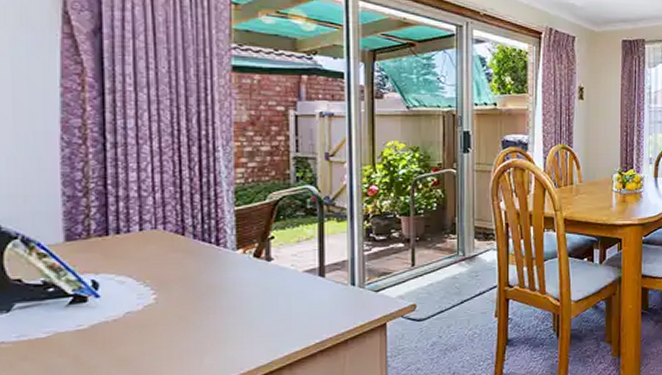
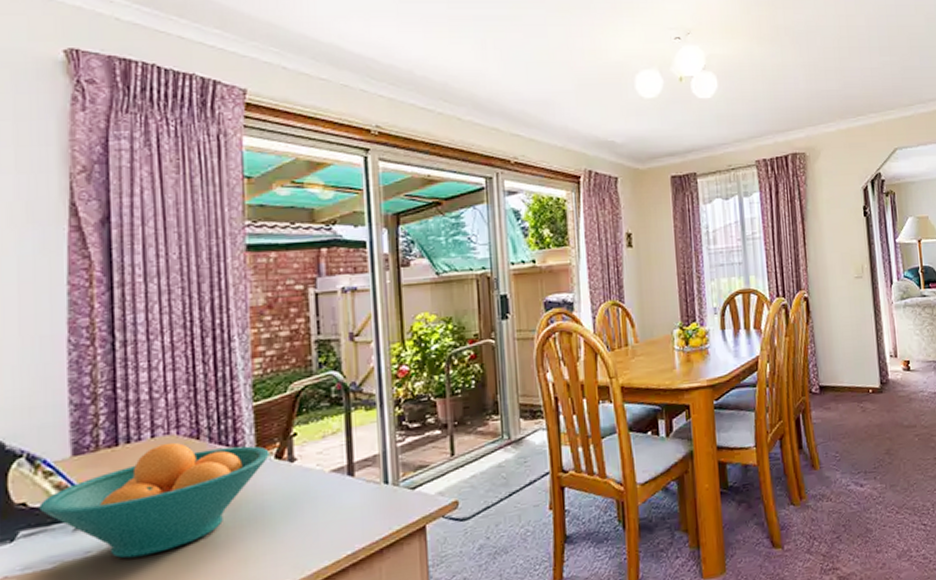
fruit bowl: none [33,236,249,333] -> present [39,442,270,559]

